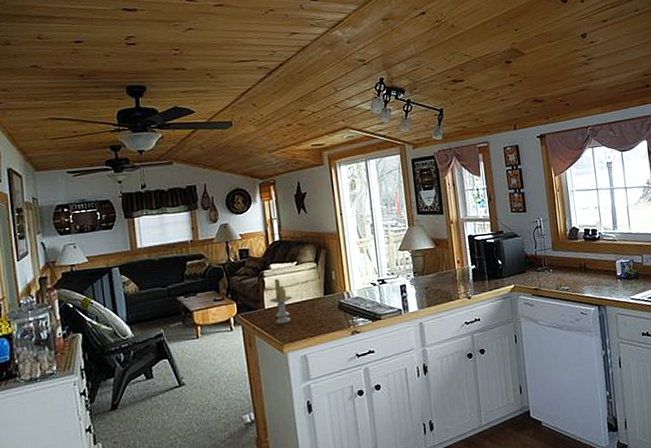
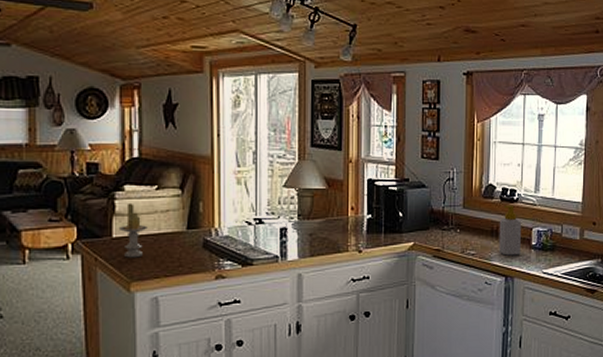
soap bottle: none [586,243,609,288] -> present [499,205,522,256]

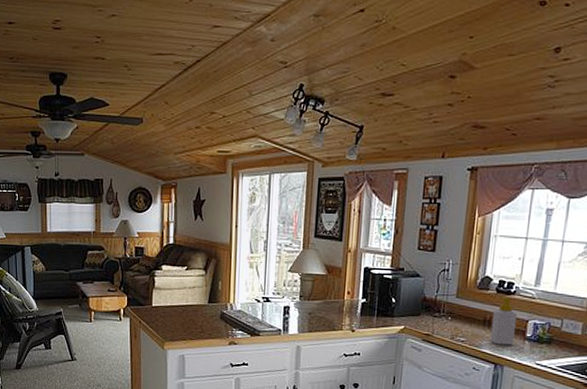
candle: present [118,202,147,258] -> none [157,279,178,323]

